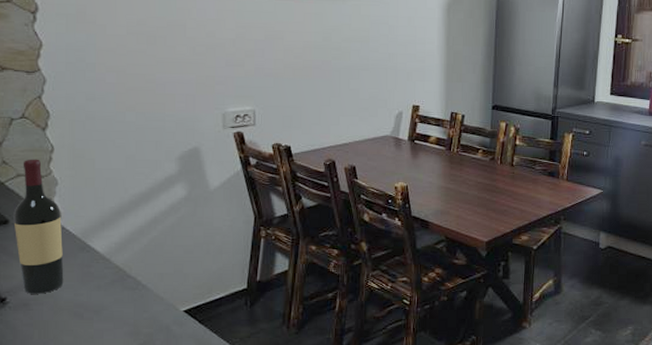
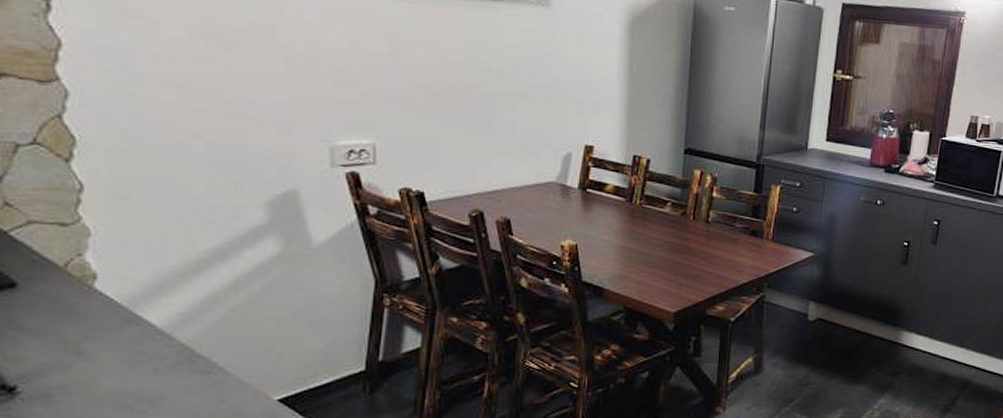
wine bottle: present [13,159,64,294] -> none [24,200,103,381]

